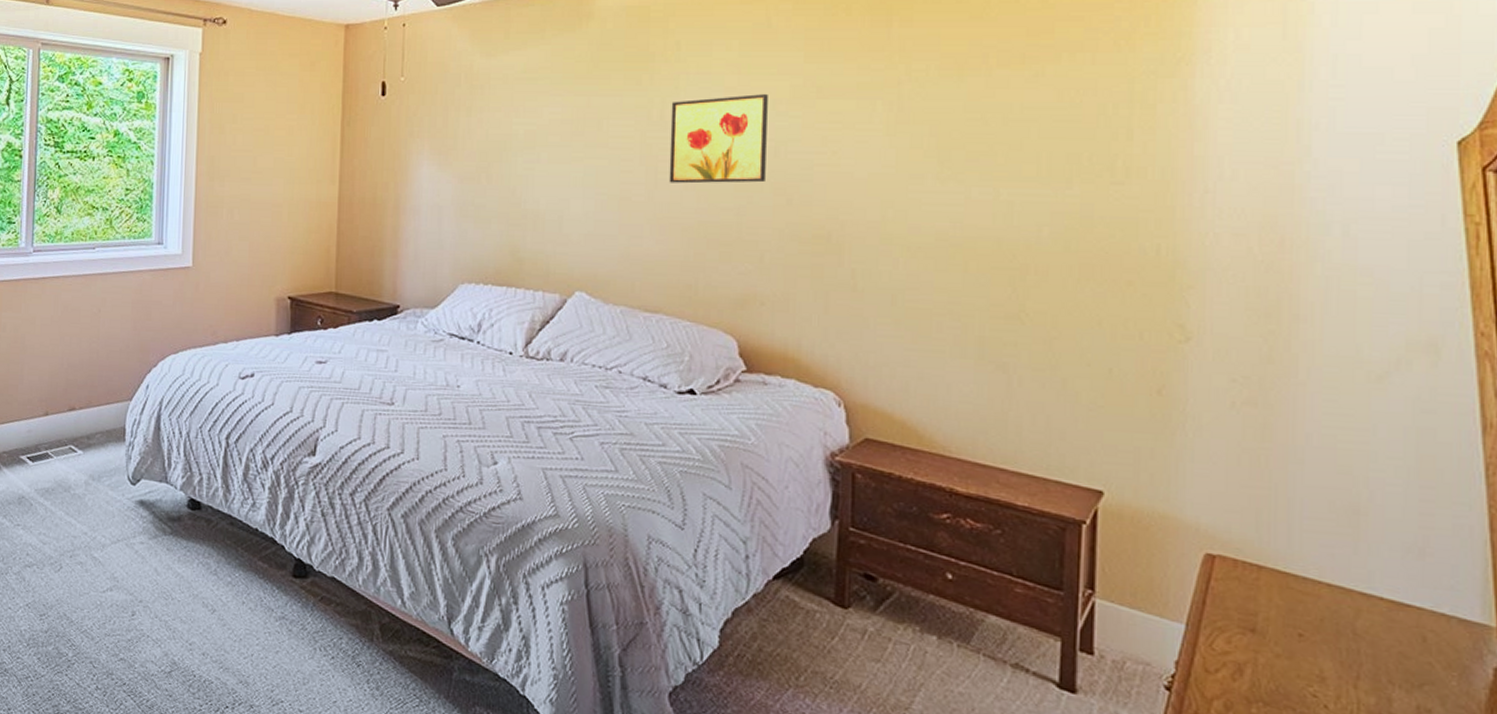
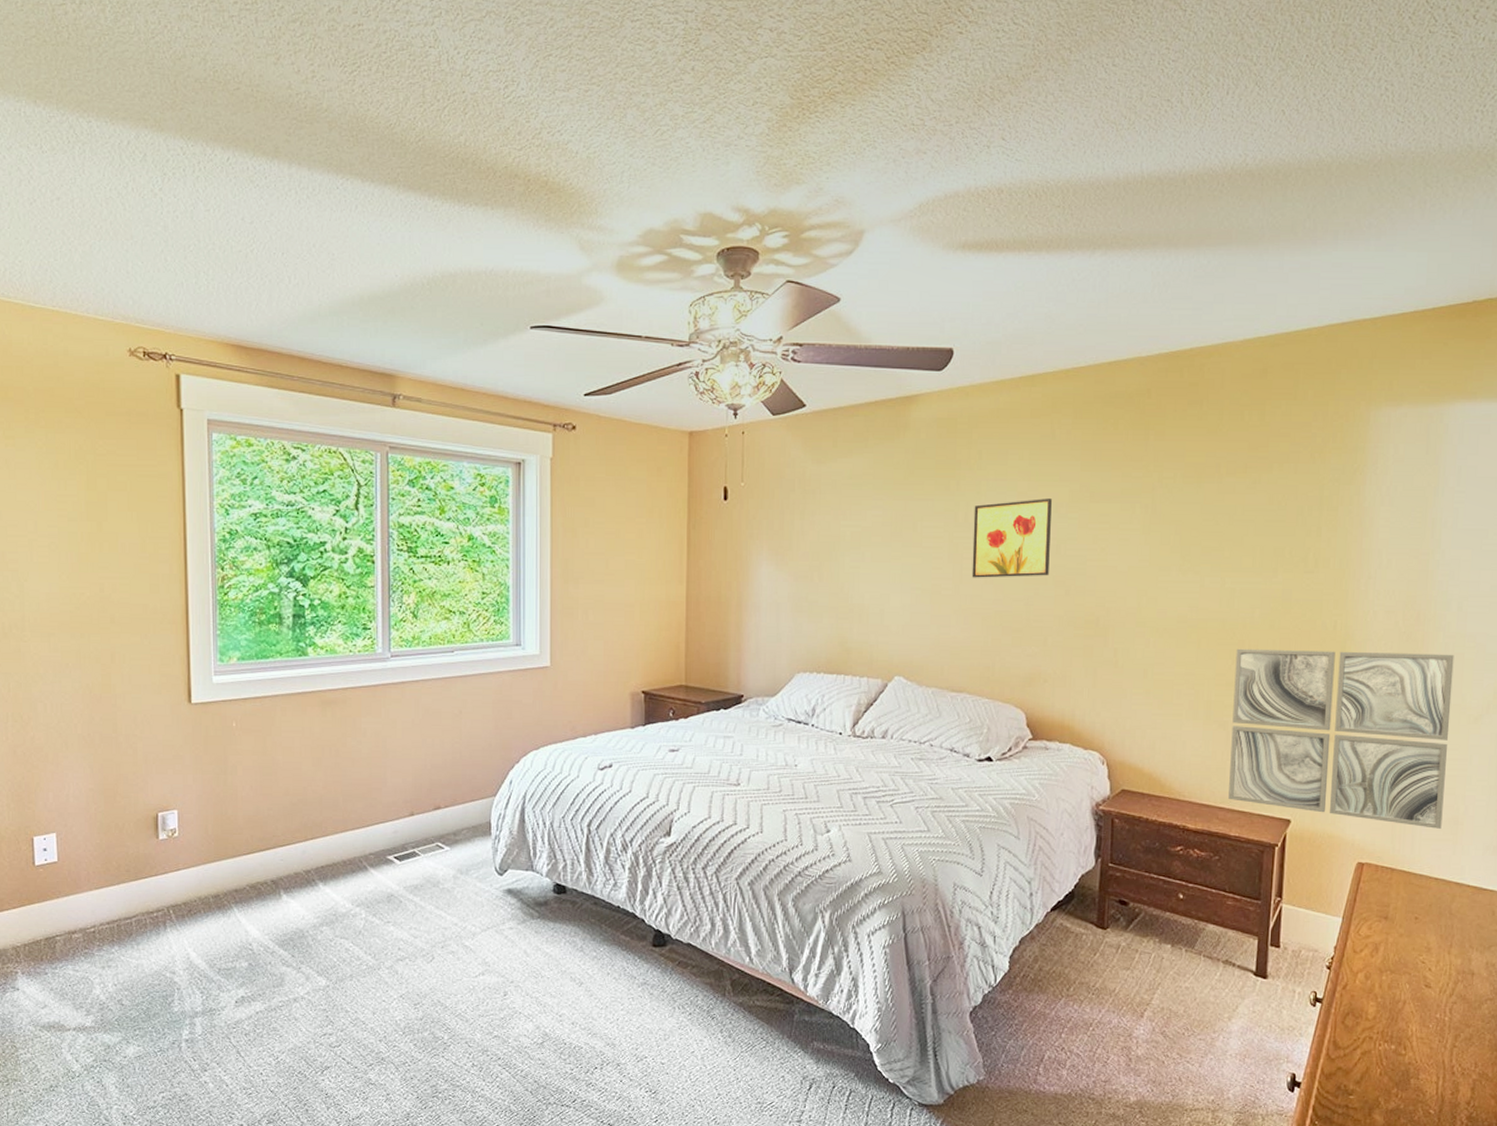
wall art: none [1013,274,1341,519] -> present [1228,648,1454,829]

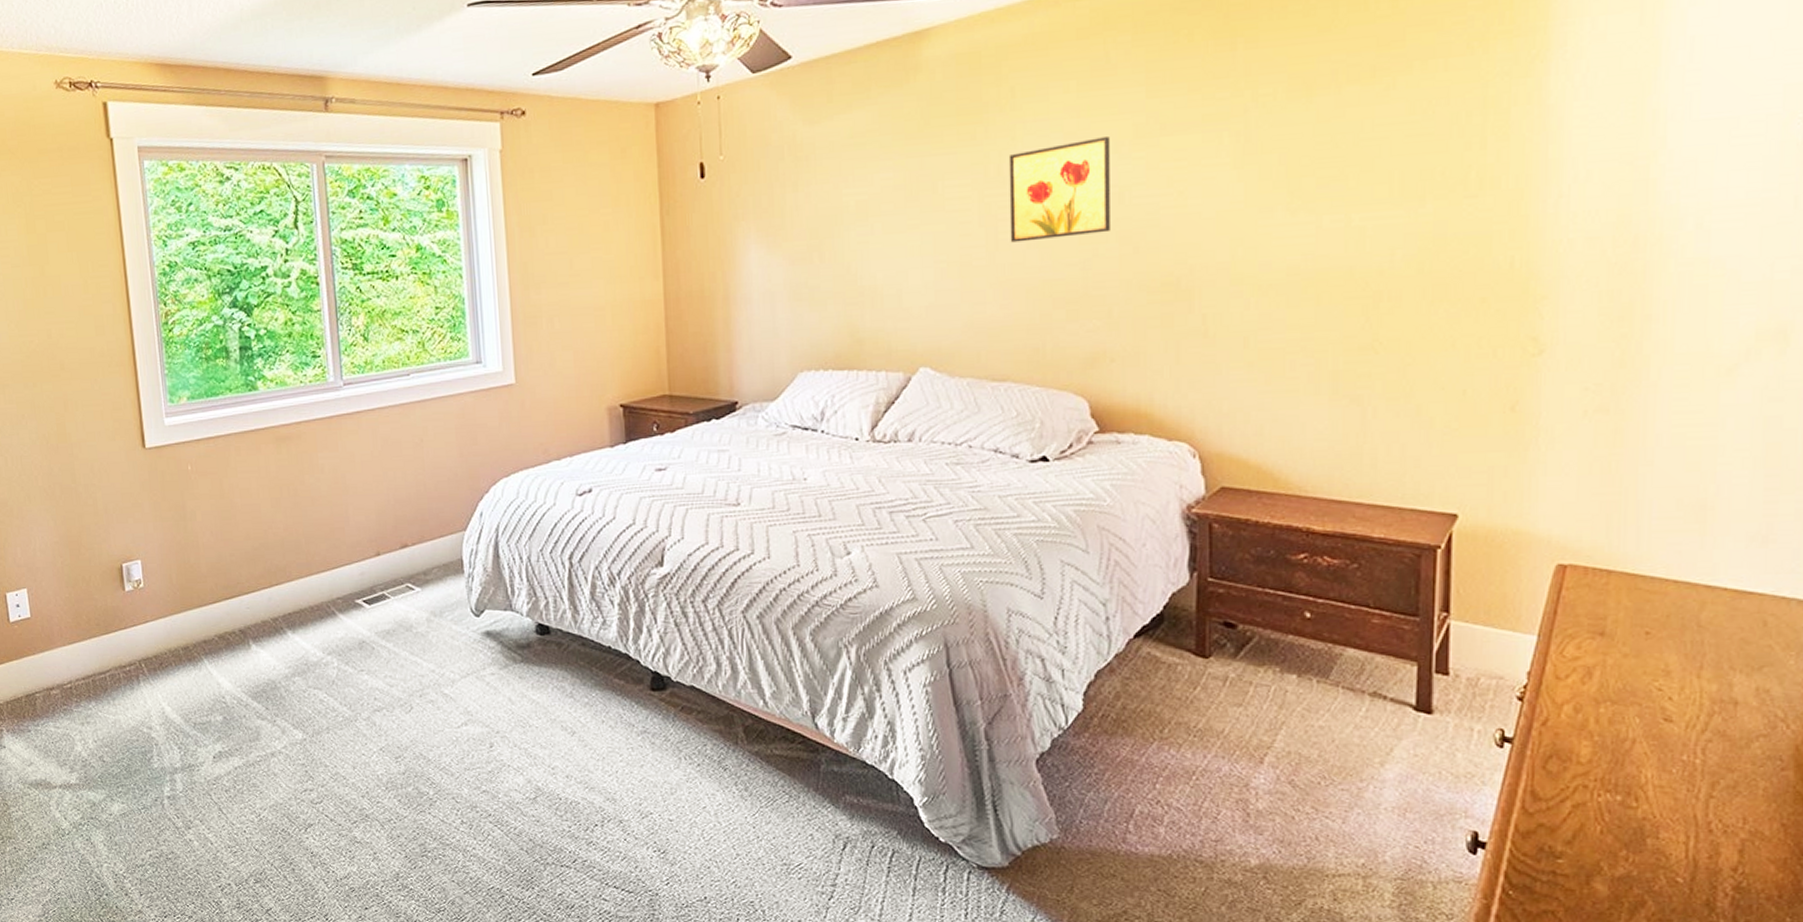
wall art: present [1228,648,1454,829] -> none [1368,286,1693,517]

